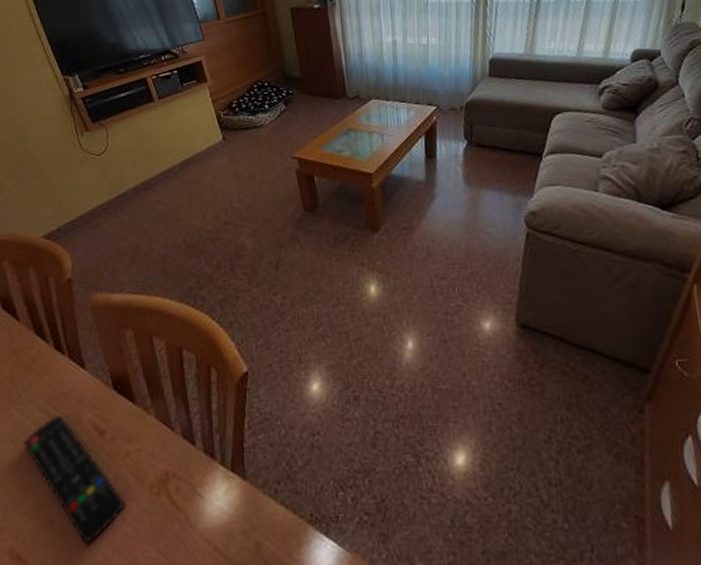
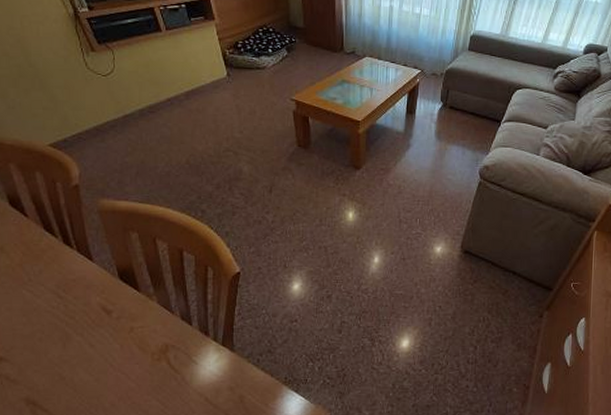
remote control: present [23,415,125,544] -> none [35,297,129,394]

